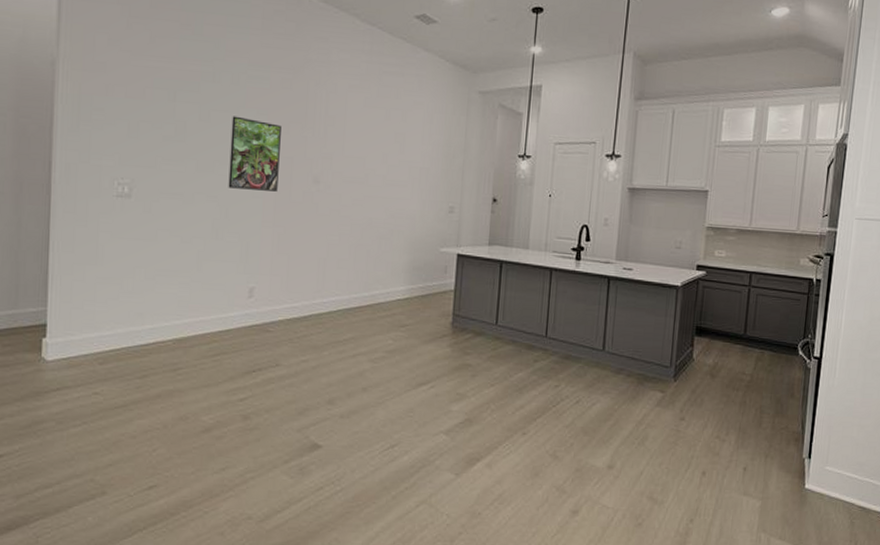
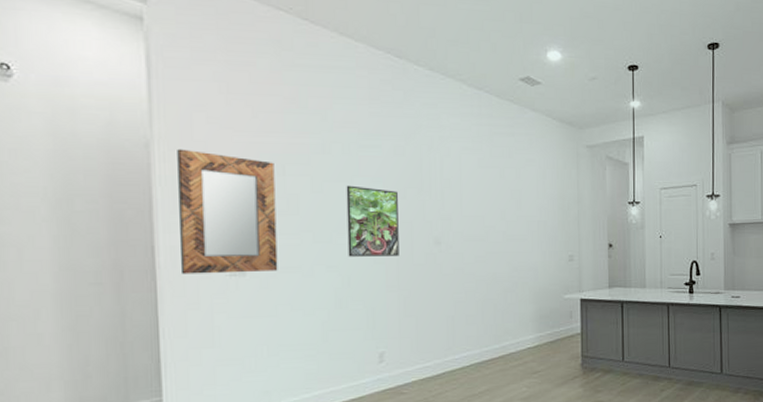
home mirror: none [74,68,166,196] -> present [177,148,278,274]

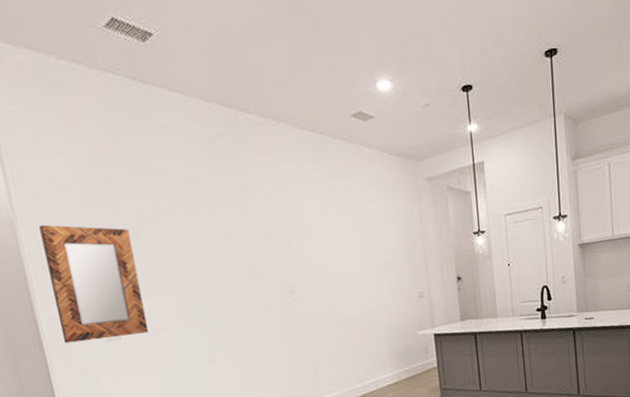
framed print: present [346,185,399,257] -> none [198,243,257,313]

